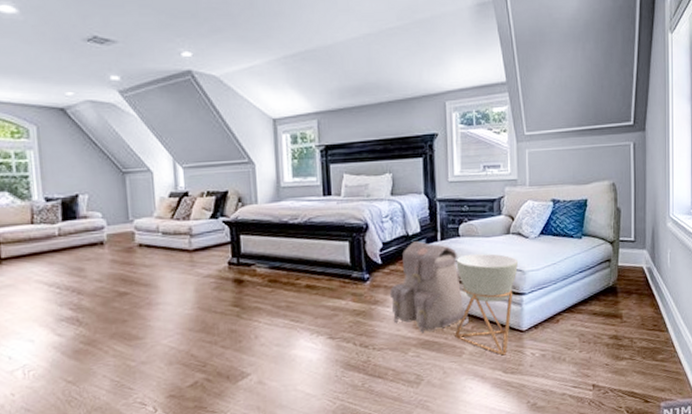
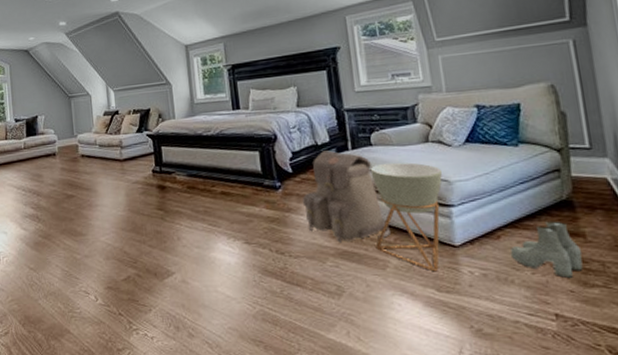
boots: none [565,305,618,354] -> present [510,221,583,278]

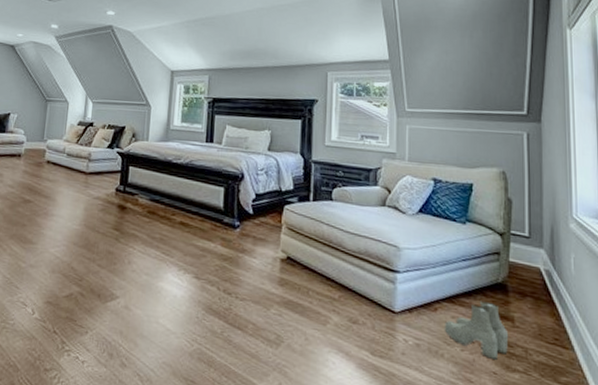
backpack: present [302,150,391,243] -> none [257,198,336,294]
planter: present [370,162,442,272] -> none [320,219,392,335]

